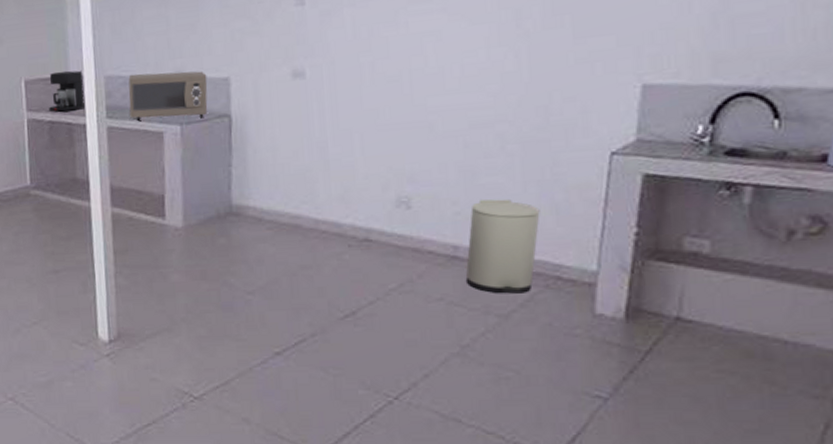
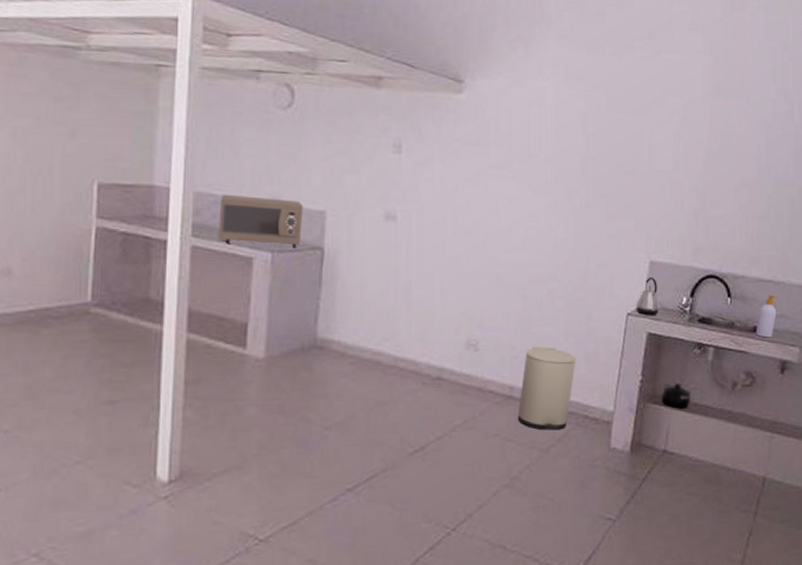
coffee maker: present [49,70,85,113] -> none [125,179,170,225]
kettle: none [622,104,661,153] -> present [635,277,660,316]
saucepan: none [669,233,718,268] -> present [661,382,691,410]

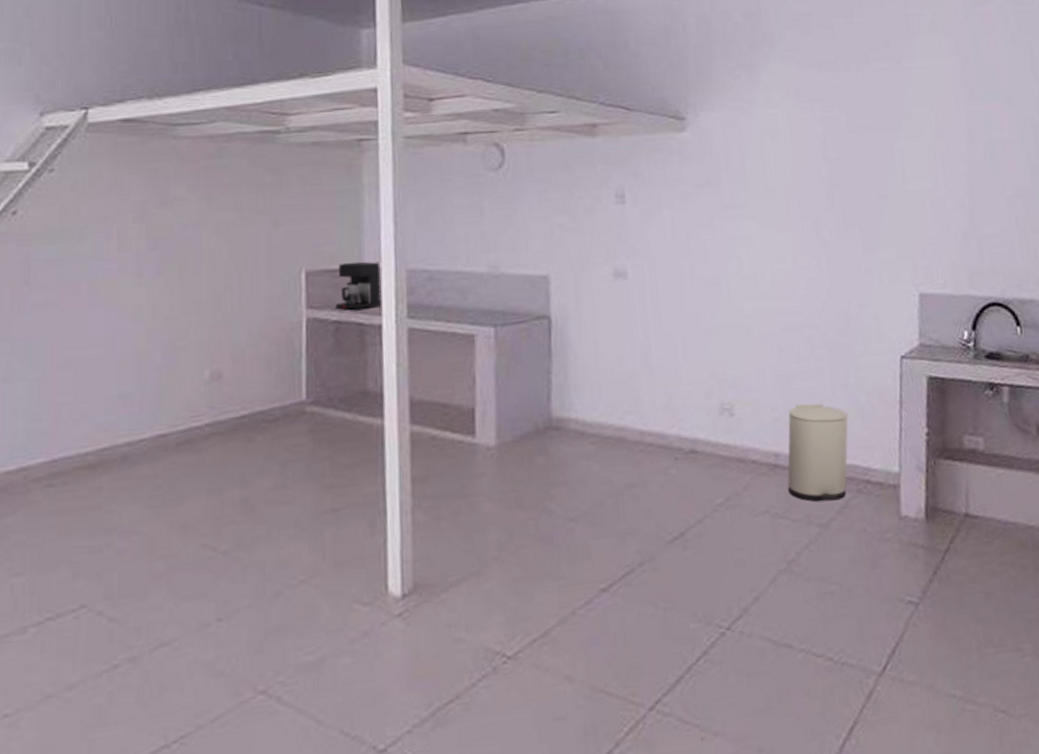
coffee maker: none [125,179,170,225] -> present [336,261,381,311]
microwave: present [218,194,304,249] -> none [435,267,525,321]
kettle: present [635,277,660,316] -> none [908,311,938,357]
saucepan: present [661,382,691,410] -> none [953,431,990,464]

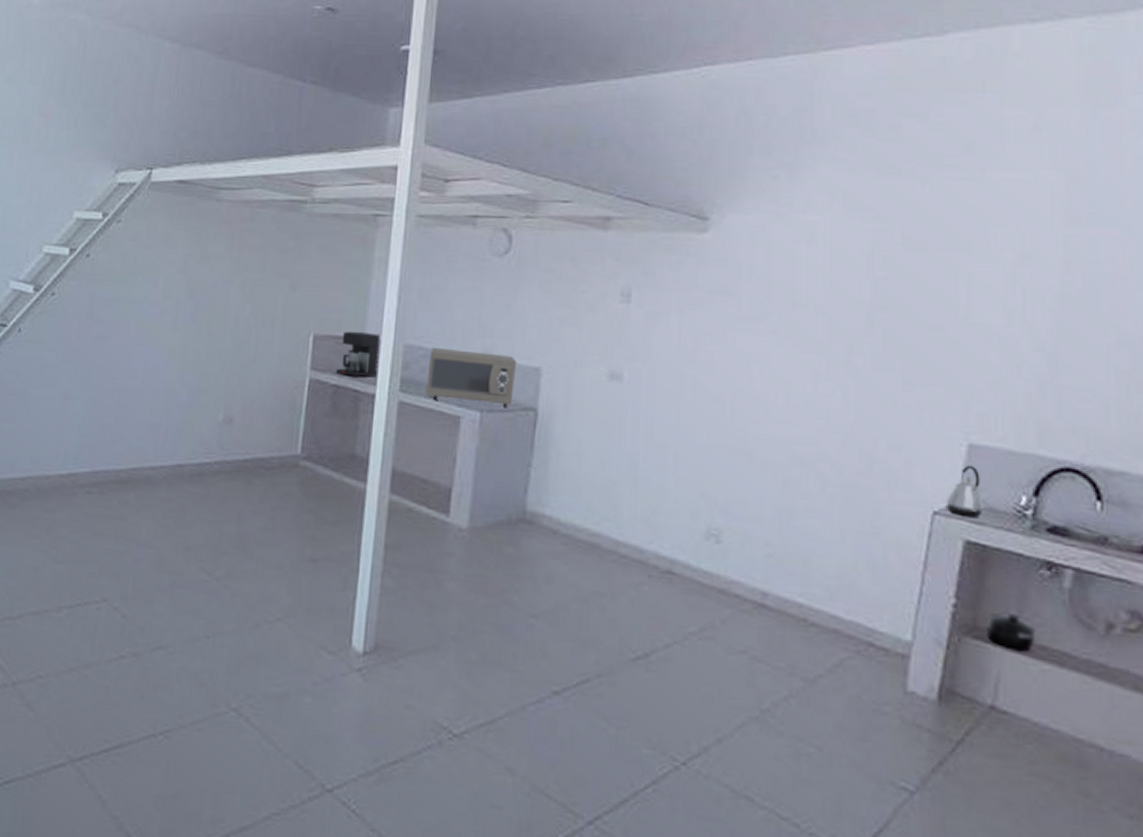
microwave: none [435,267,525,321] -> present [426,347,517,408]
pedal bin: present [787,403,848,502] -> none [773,544,856,657]
kettle: none [908,311,938,357] -> present [945,465,984,518]
saucepan: none [953,431,990,464] -> present [987,612,1036,653]

